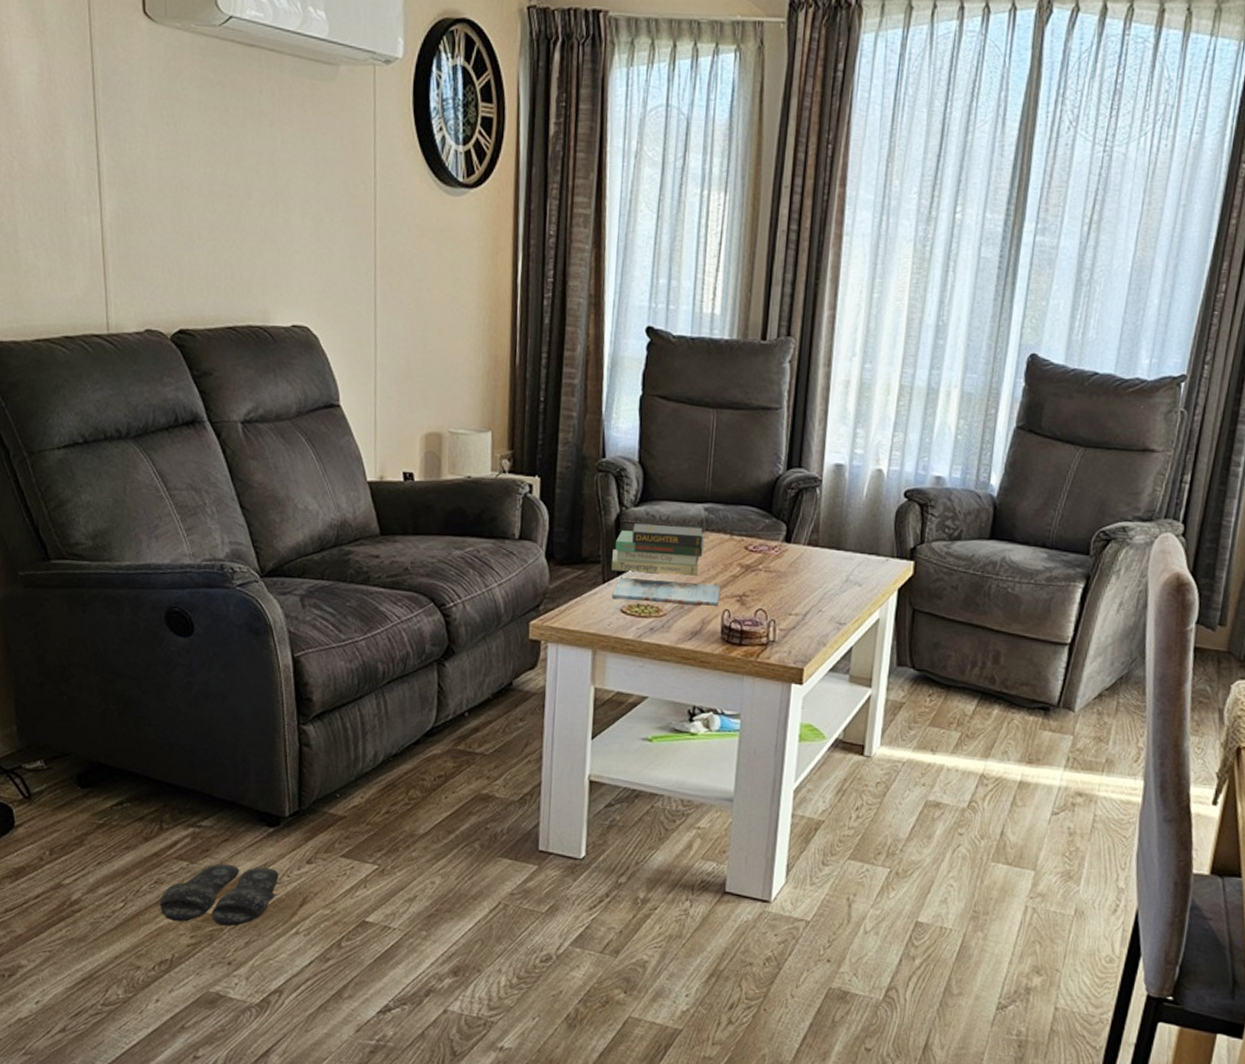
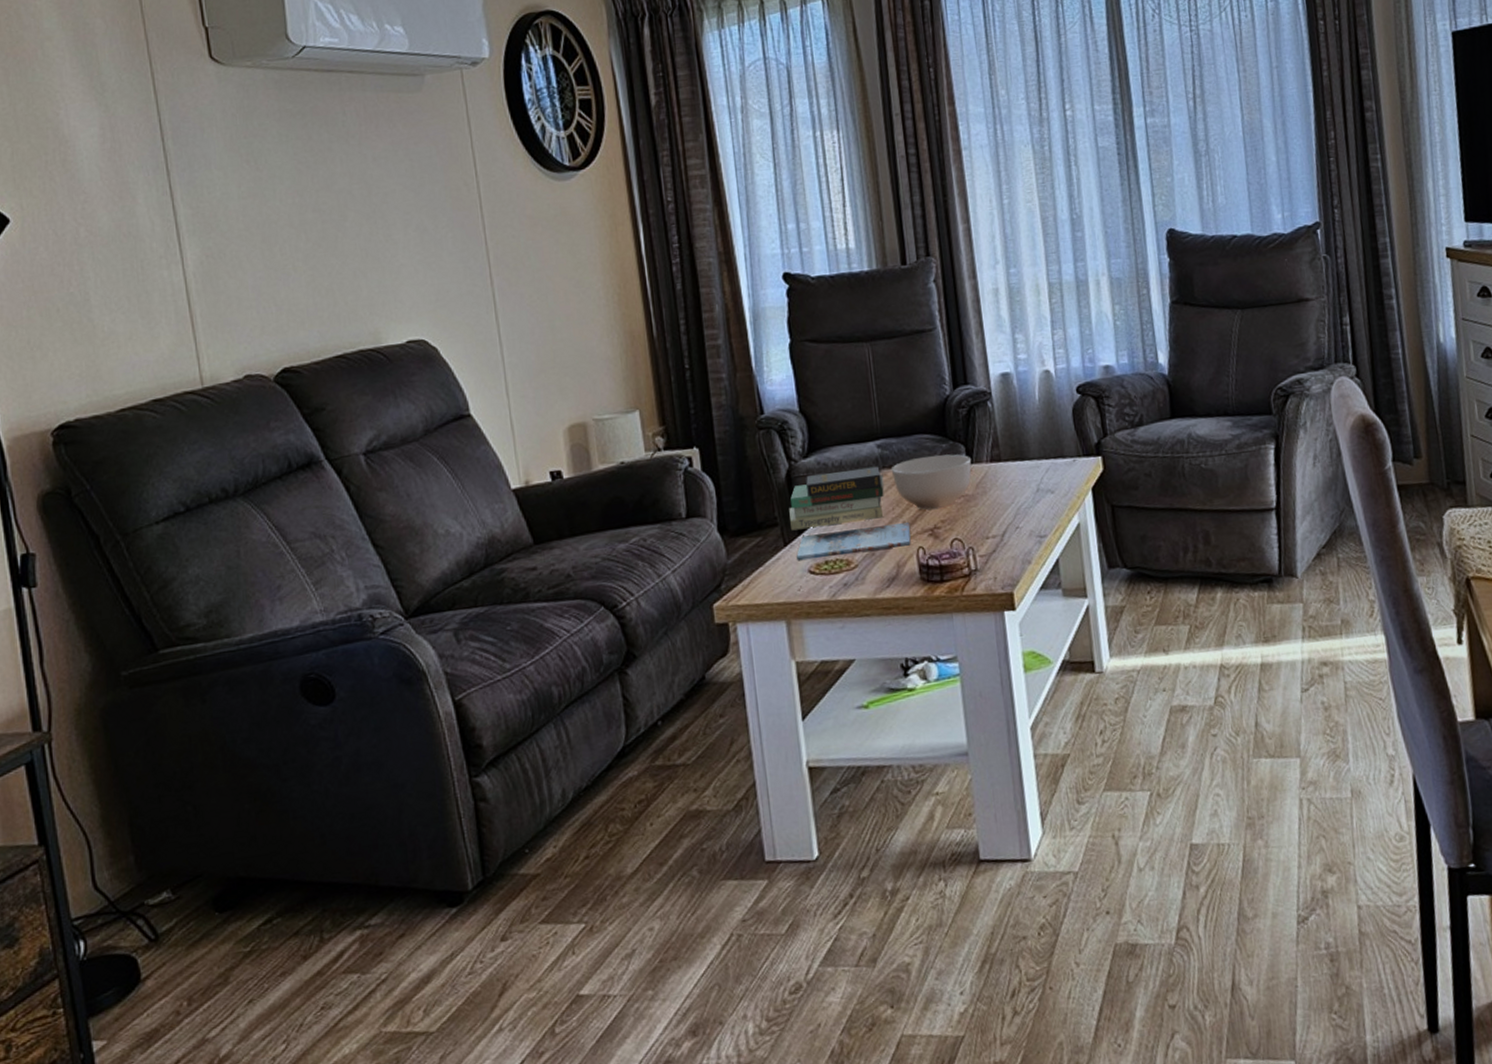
slippers: present [160,863,279,926] -> none [330,957,471,1052]
bowl: none [713,527,791,578] -> present [891,454,972,510]

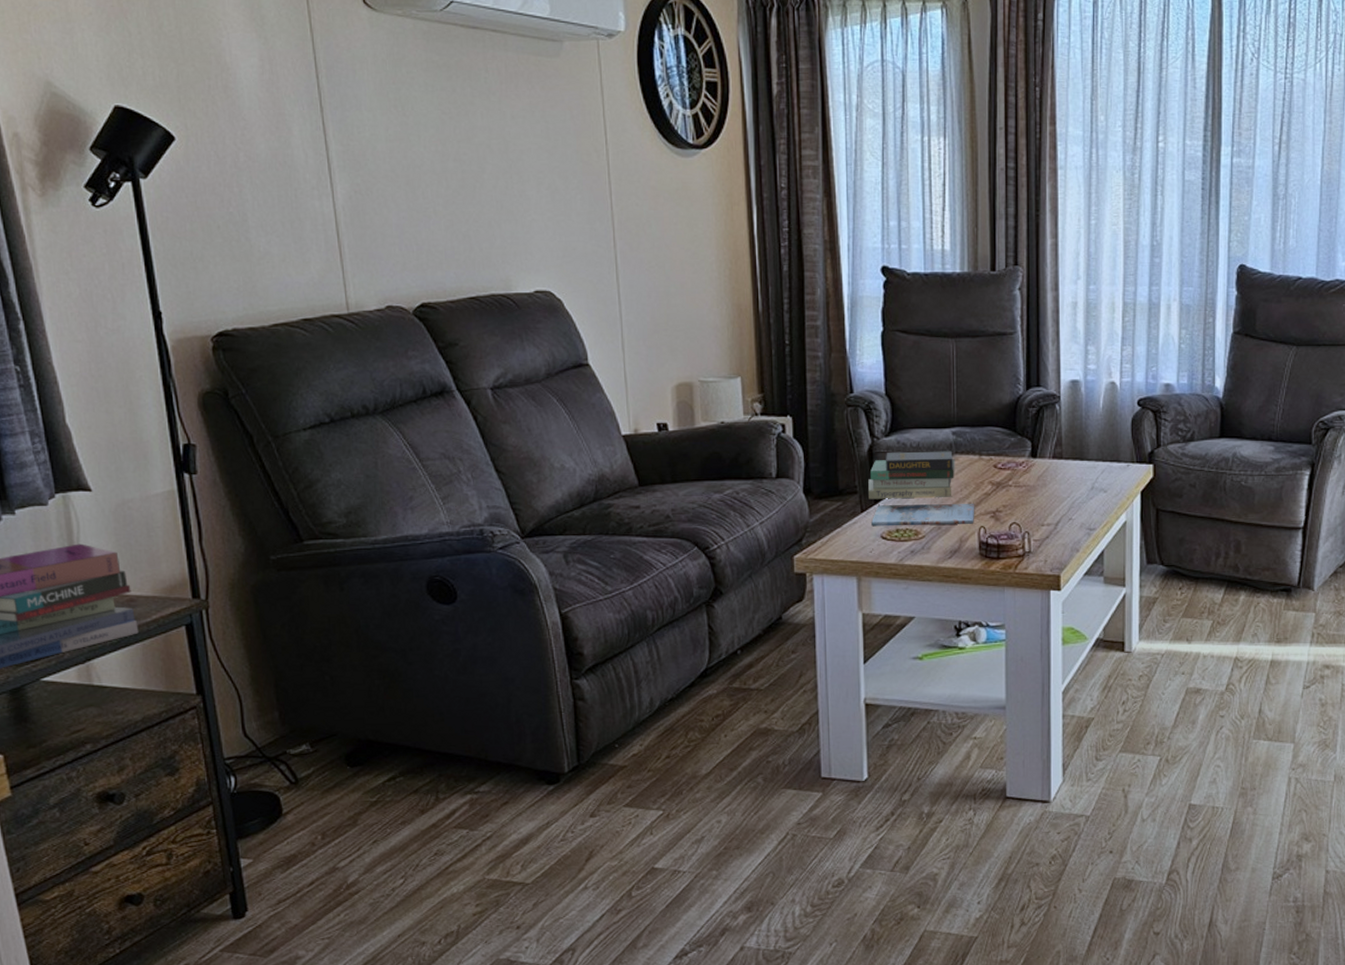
bowl: present [891,454,972,510] -> none [962,446,1036,494]

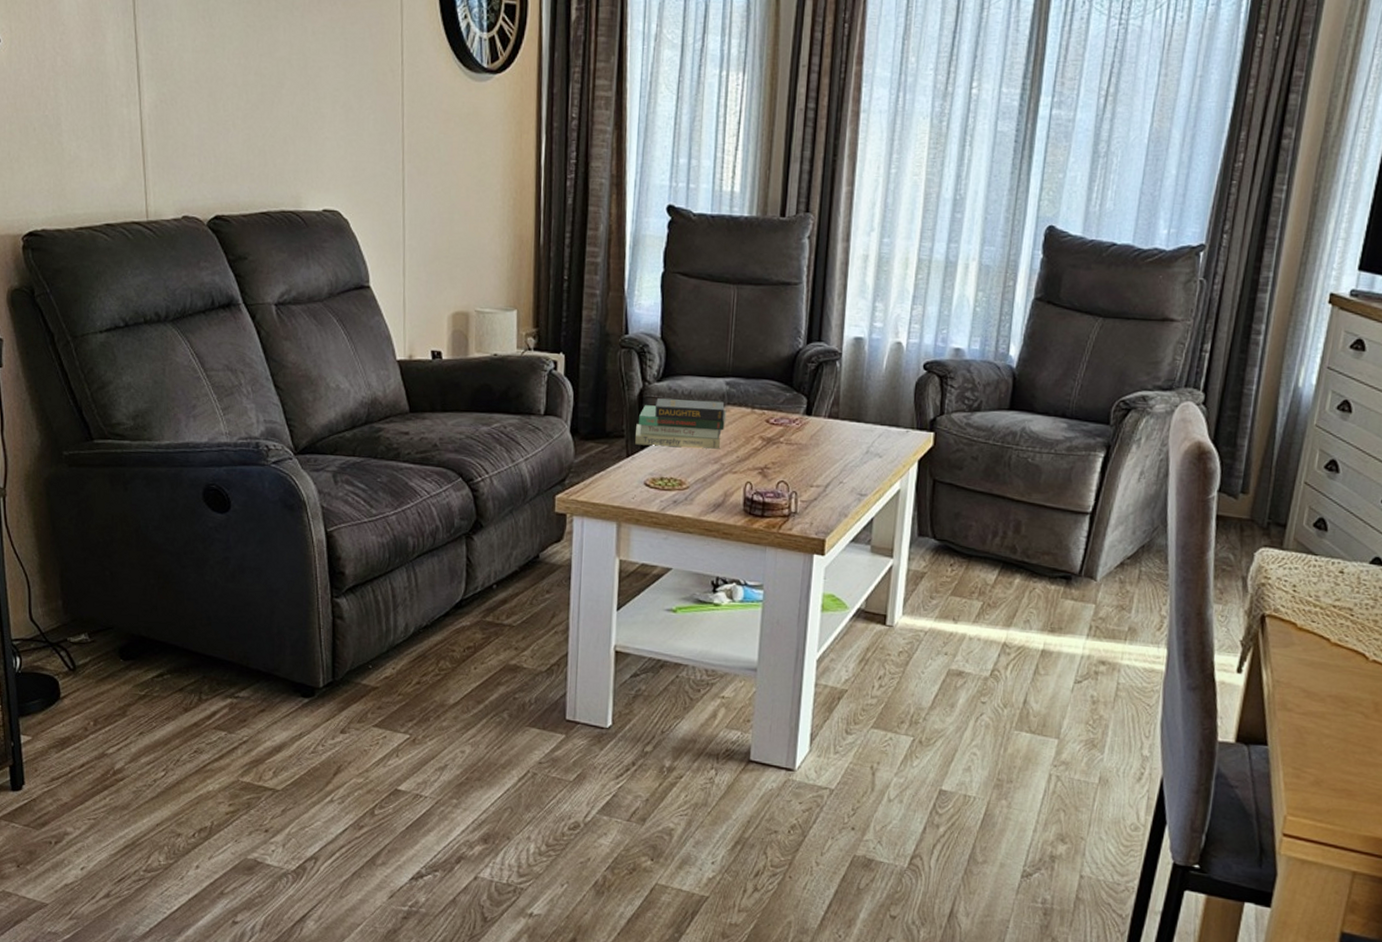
magazine: present [871,504,975,526] -> none [636,451,743,479]

